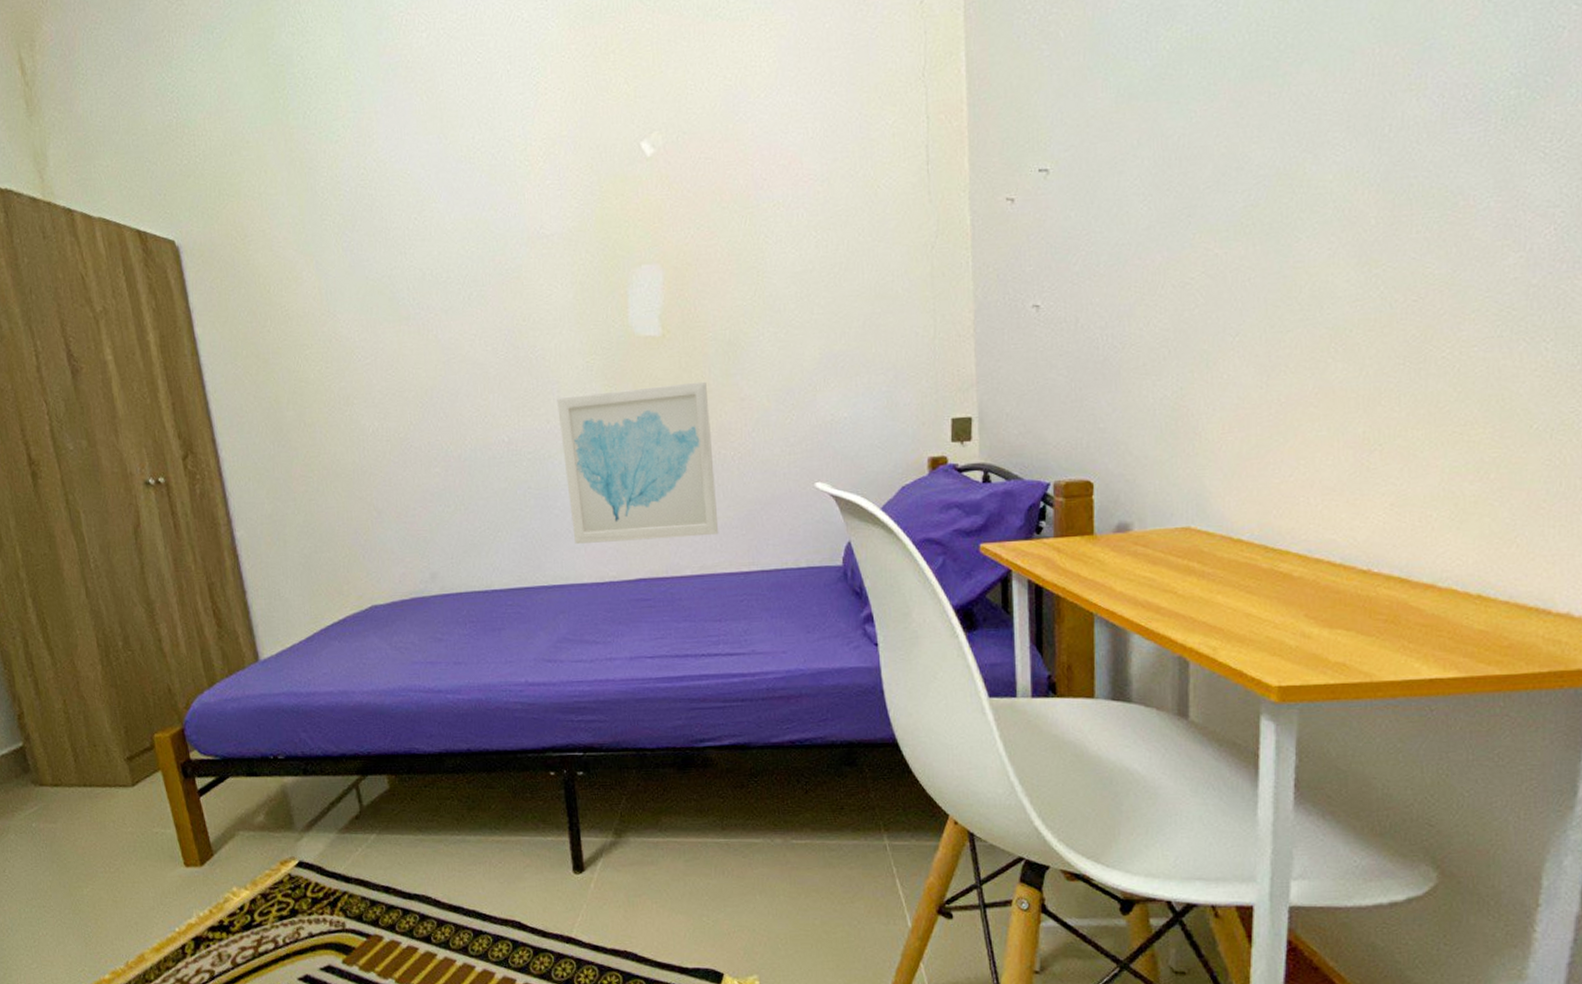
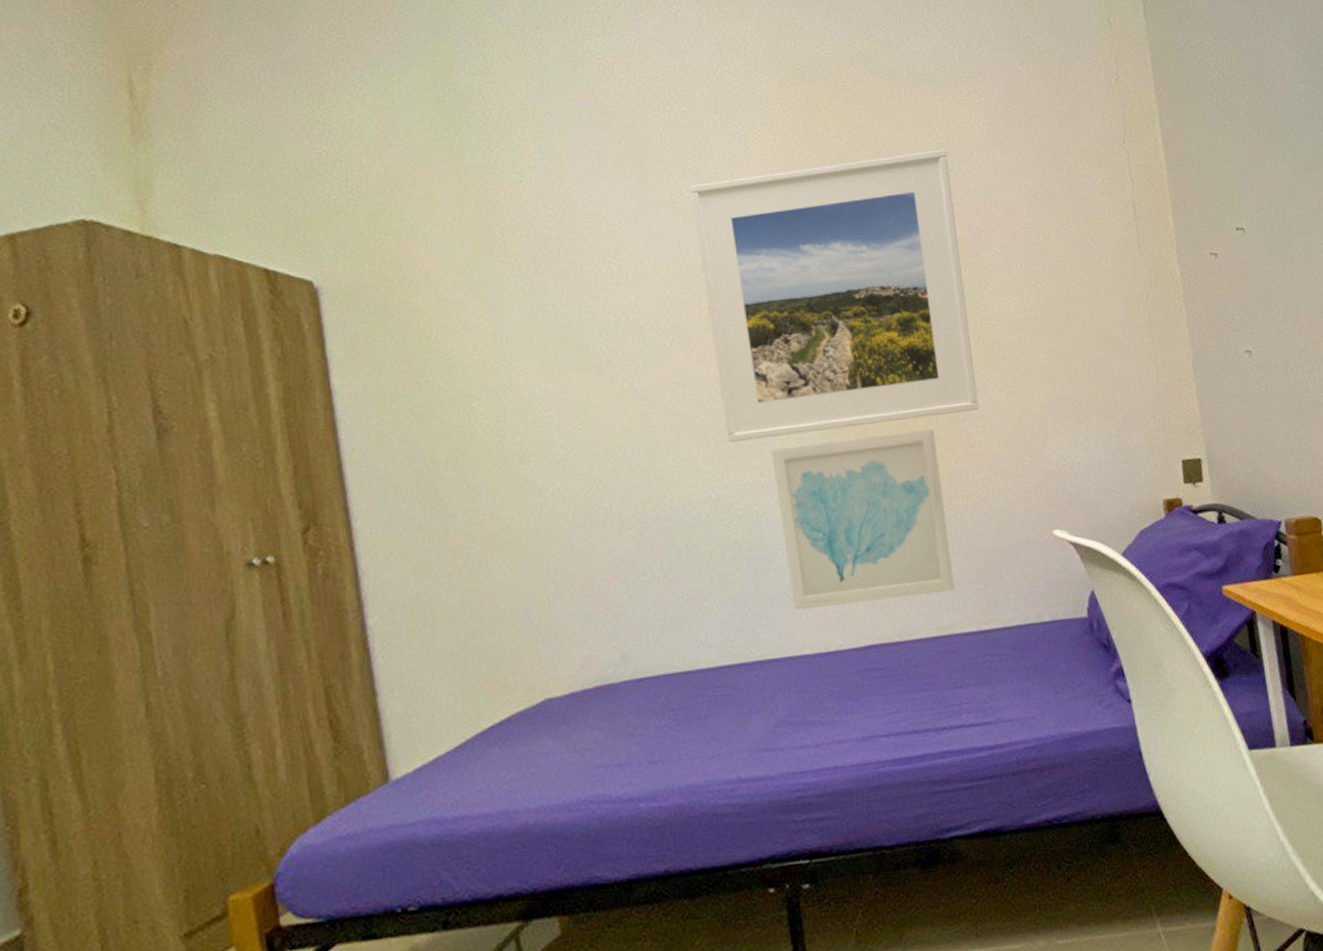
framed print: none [485,91,751,390] -> present [690,149,979,442]

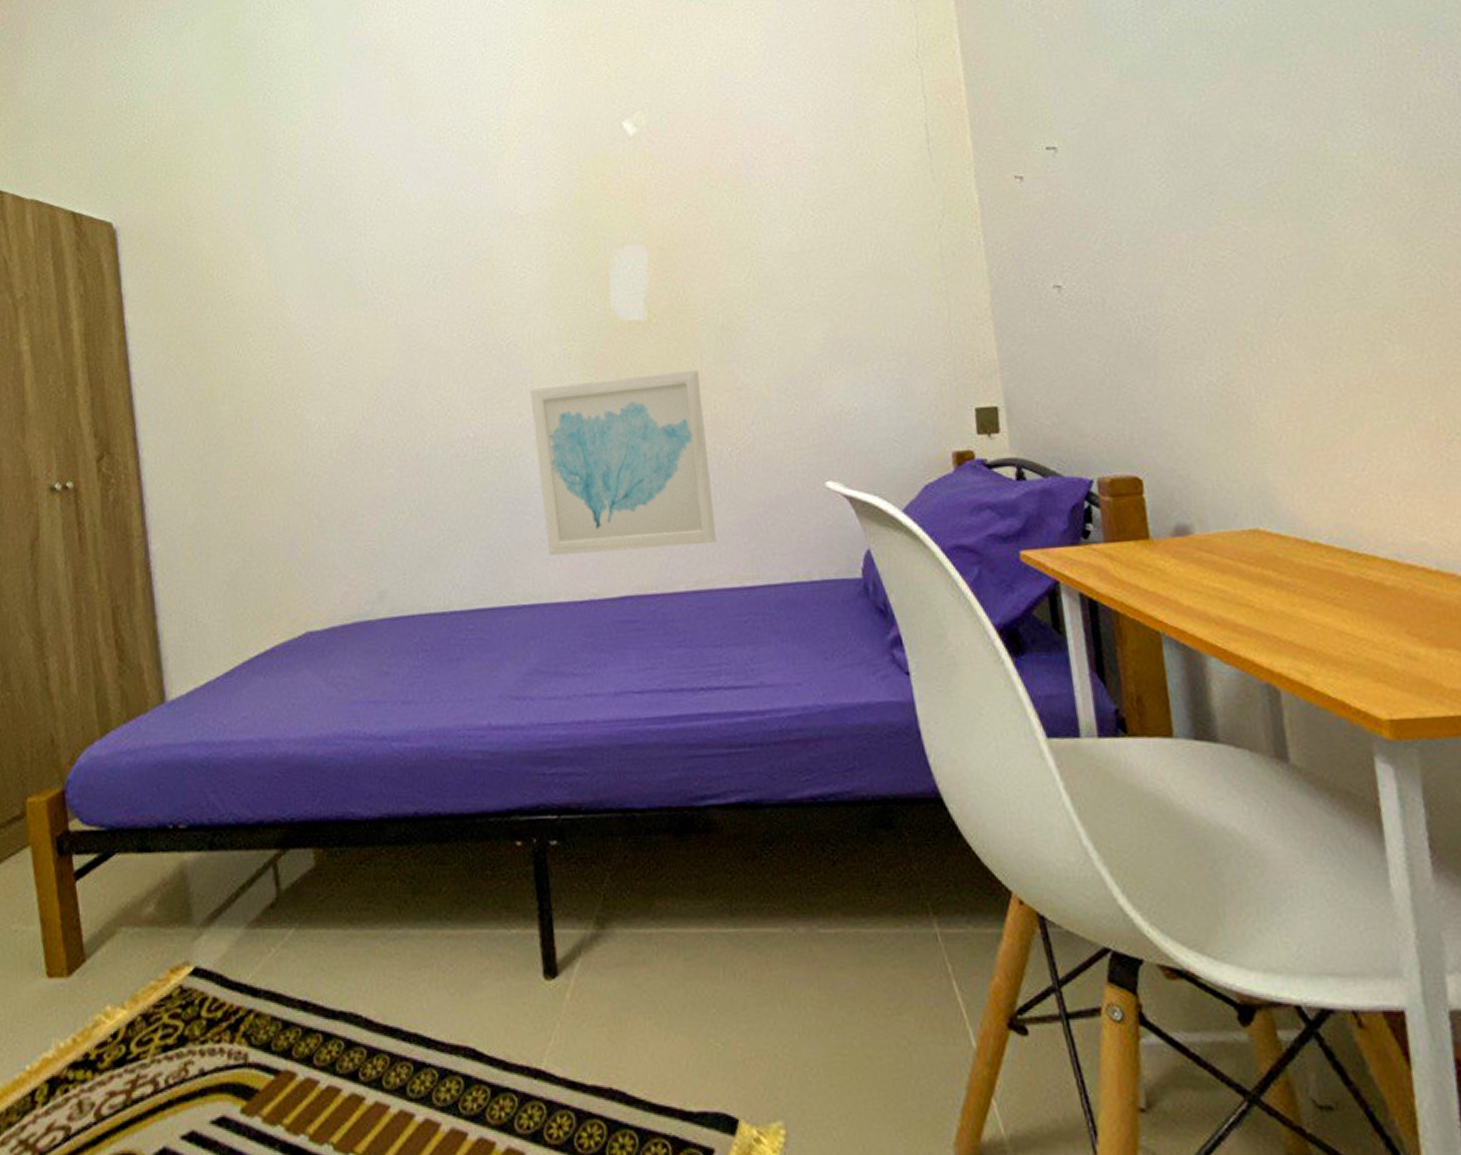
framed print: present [690,149,979,442] -> none [457,72,748,381]

